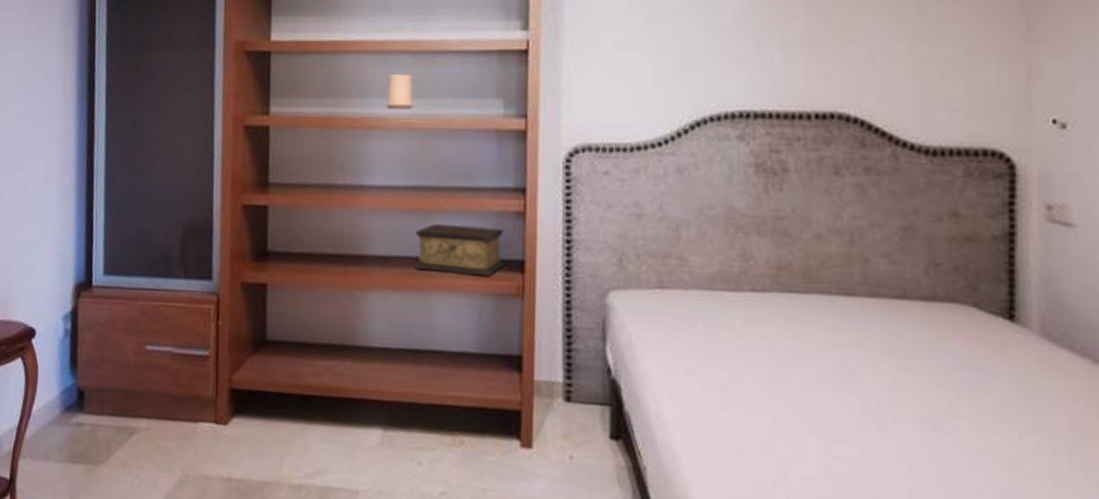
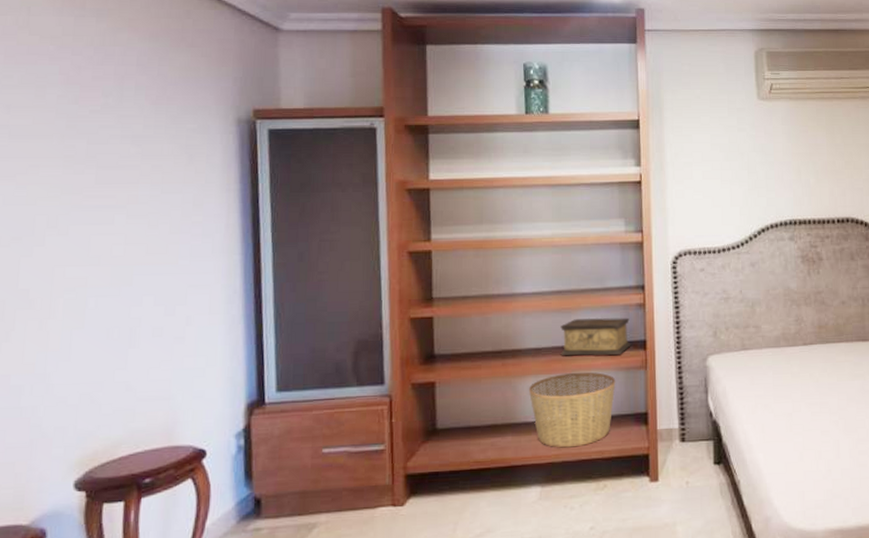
basket: none [373,291,482,387] -> present [528,372,616,448]
candle: present [379,74,420,109] -> none [526,203,559,231]

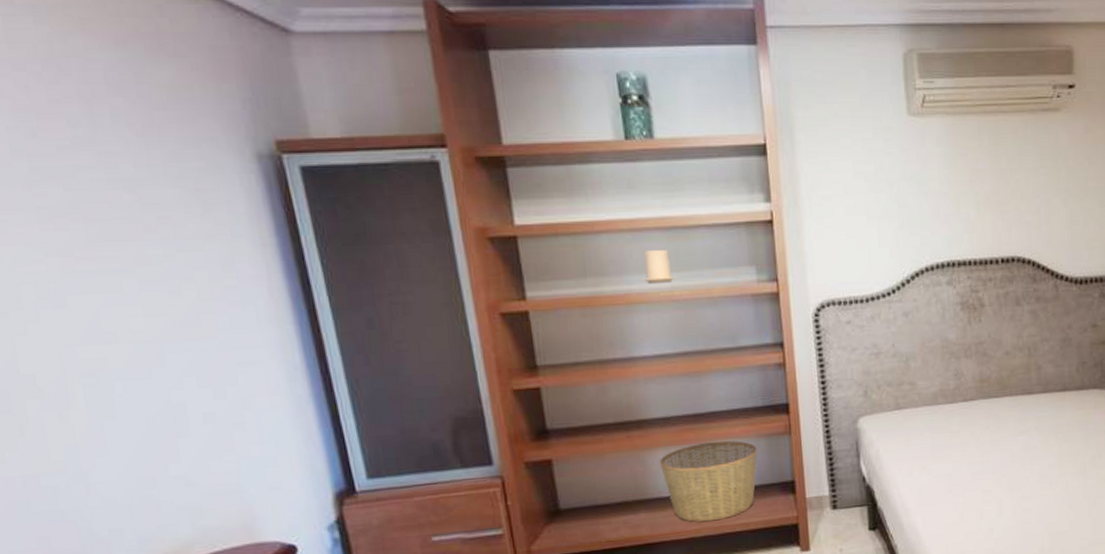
candle: none [526,203,559,231] -> present [639,250,679,284]
decorative box: present [560,317,631,356] -> none [690,379,772,425]

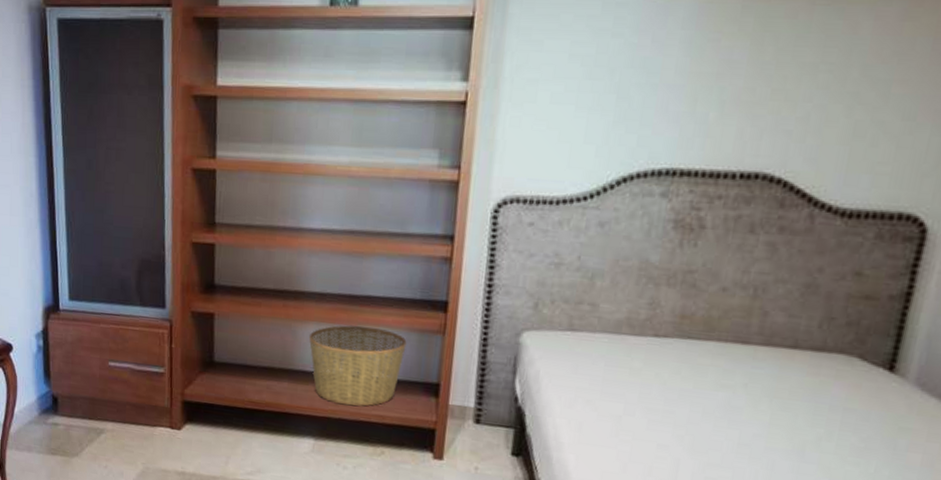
candle: present [639,250,679,284] -> none [320,122,358,157]

